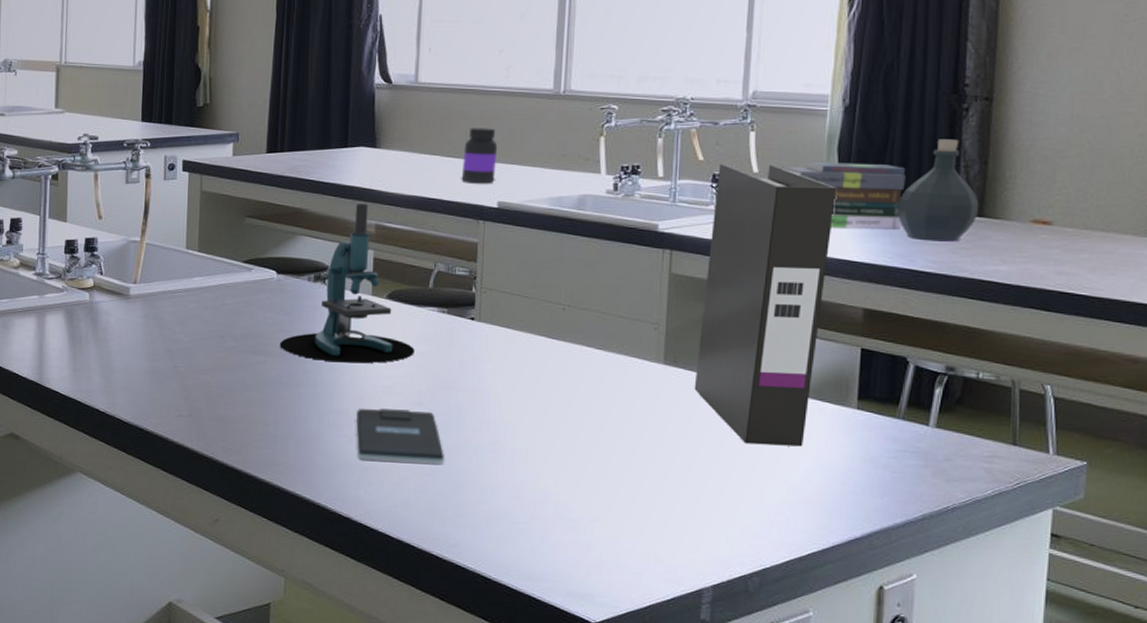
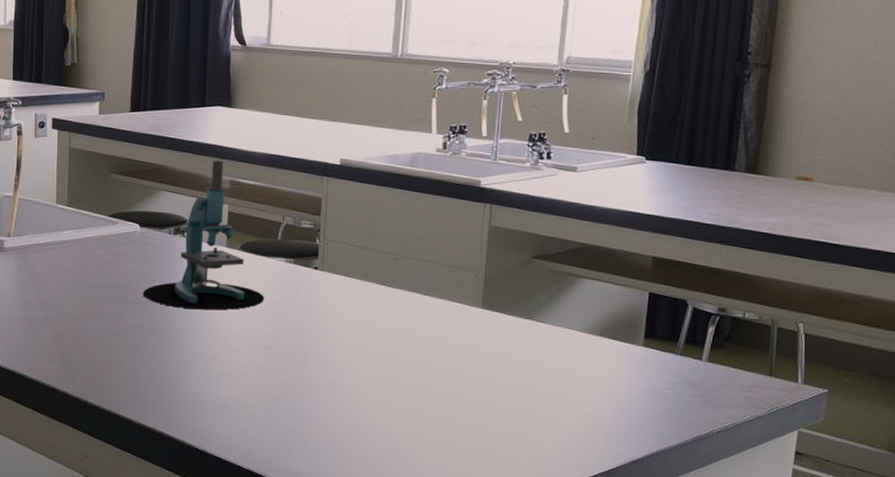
calculator: present [355,408,444,464] -> none [211,351,289,401]
jar: present [461,128,498,185] -> none [308,89,341,144]
binder: present [694,164,837,447] -> none [507,124,636,380]
books: present [781,162,906,230] -> none [589,123,695,185]
flask: present [897,139,979,242] -> none [685,103,754,196]

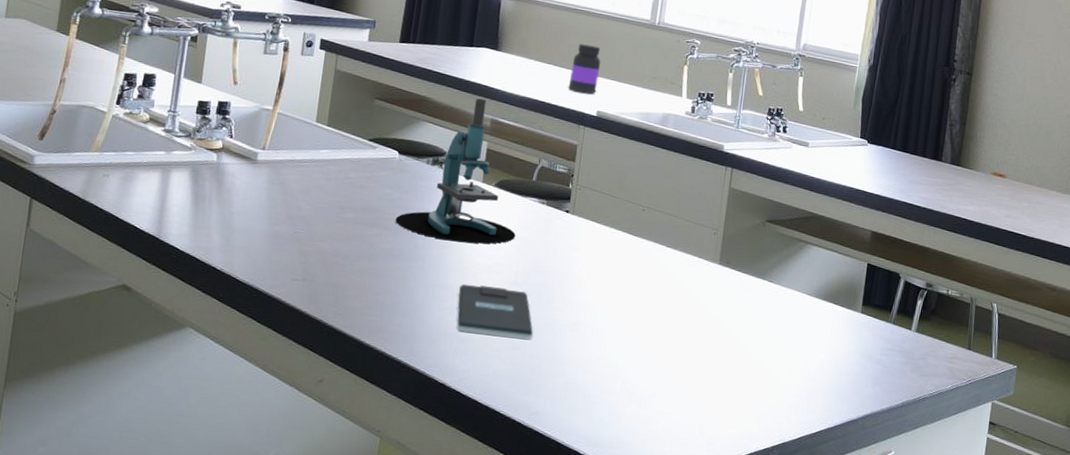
calculator: none [211,351,289,401] -> present [457,283,533,339]
jar: none [308,89,341,144] -> present [568,44,601,96]

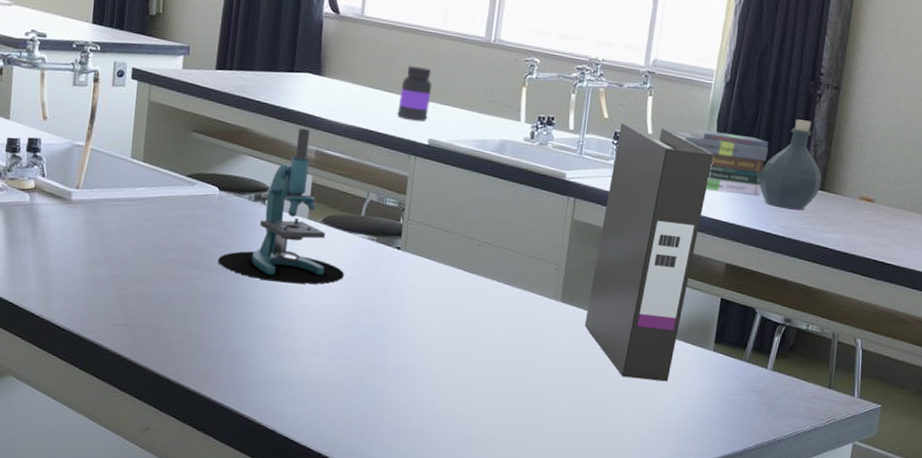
calculator: present [457,283,533,339] -> none [285,326,365,383]
binder: none [741,100,860,342] -> present [584,123,714,382]
books: none [820,107,909,170] -> present [671,129,769,196]
flask: none [900,101,958,184] -> present [759,119,822,211]

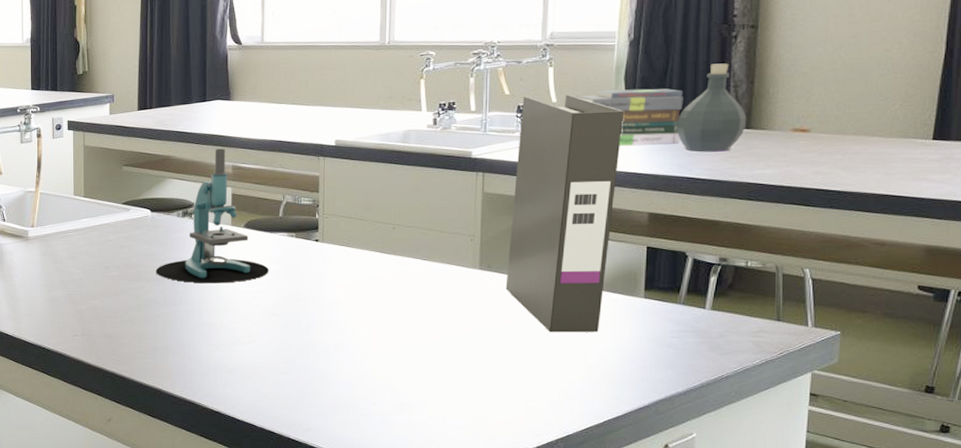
jar: present [397,66,432,122] -> none [303,77,334,127]

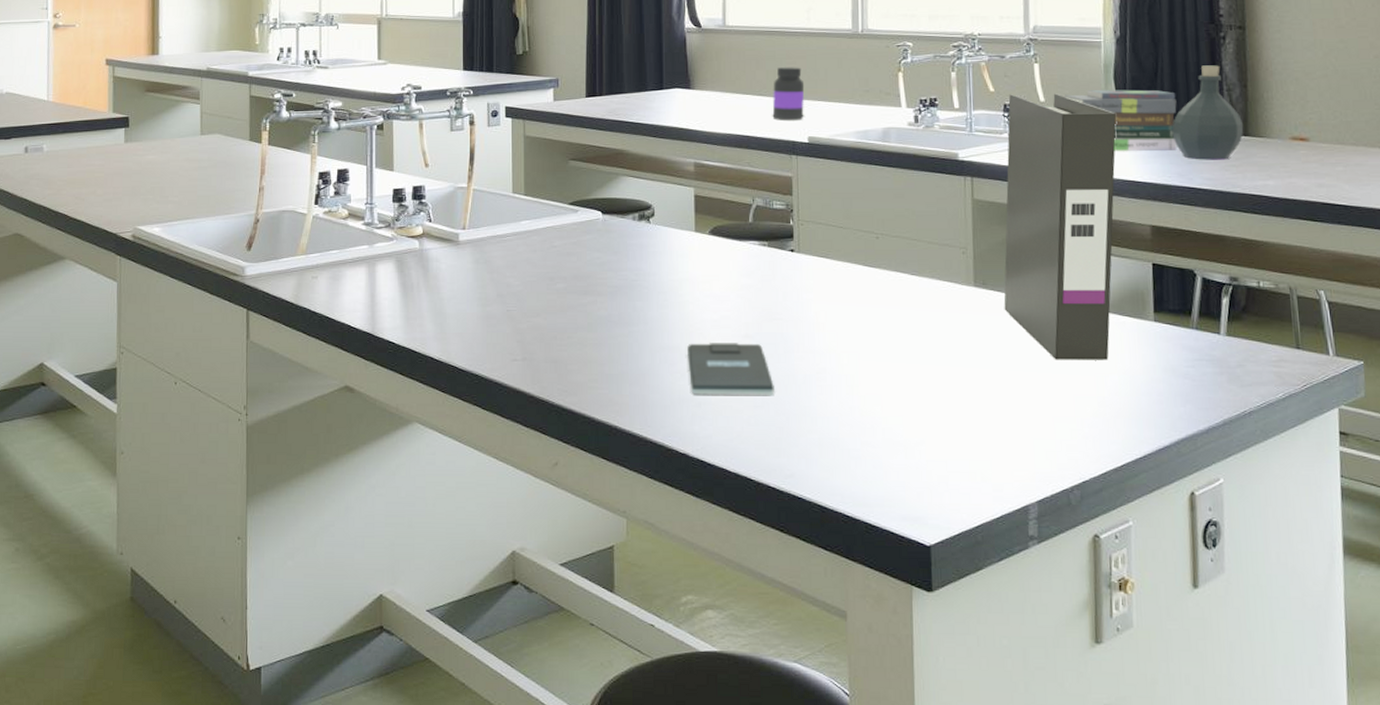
microscope: present [155,148,269,284] -> none [609,143,739,299]
calculator: none [221,320,297,363] -> present [686,343,774,395]
jar: none [303,77,334,127] -> present [772,67,805,122]

